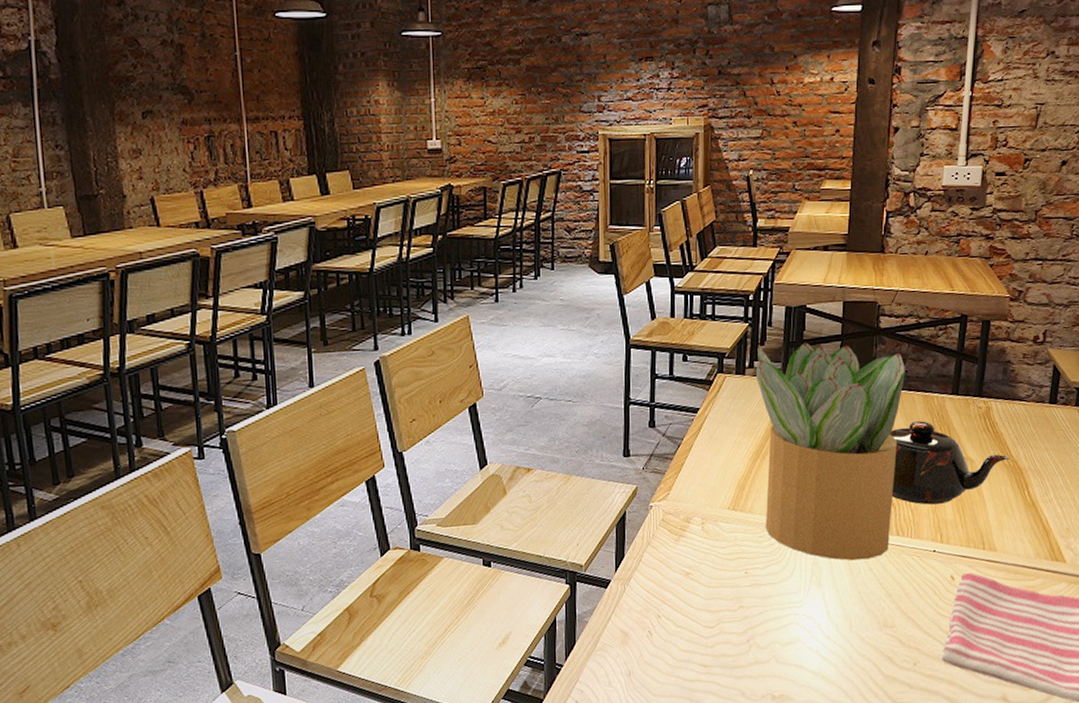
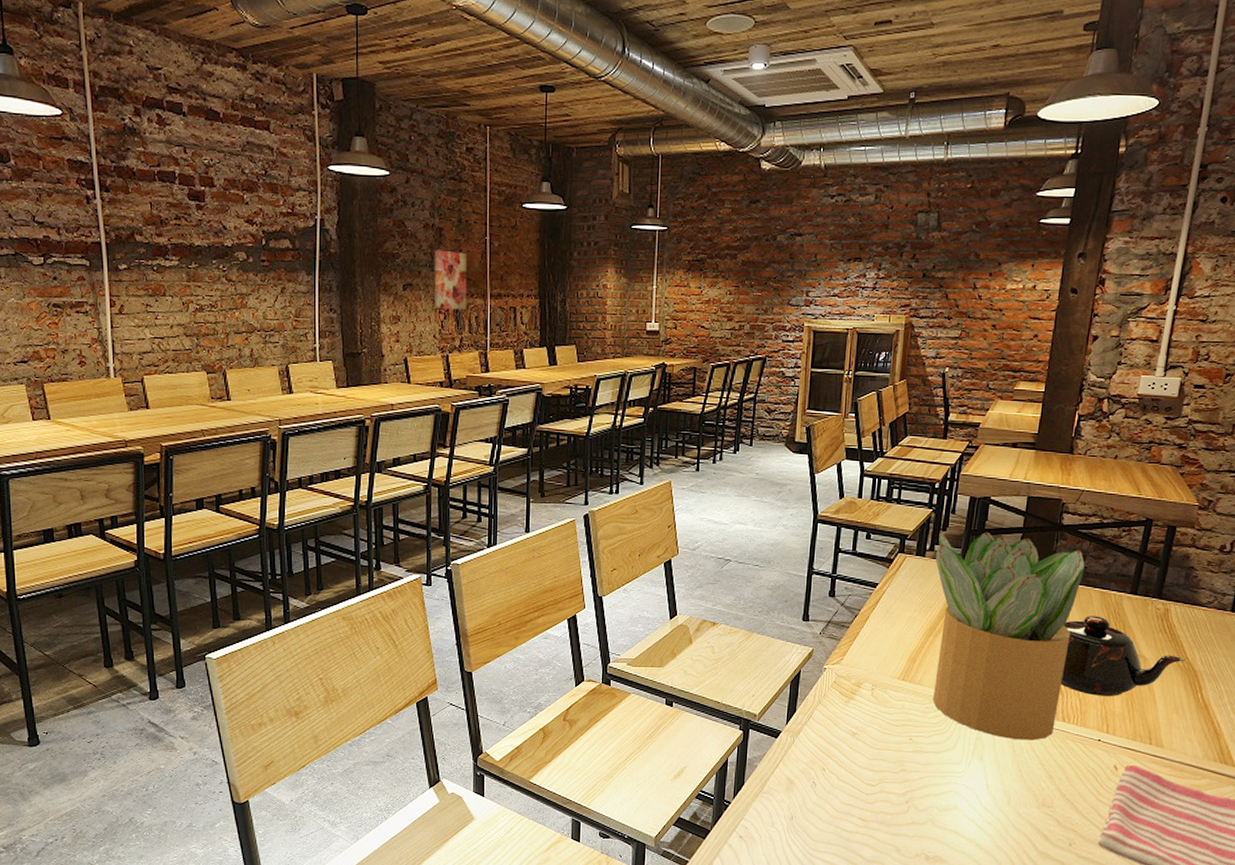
wall art: none [176,69,220,138] -> present [434,250,467,309]

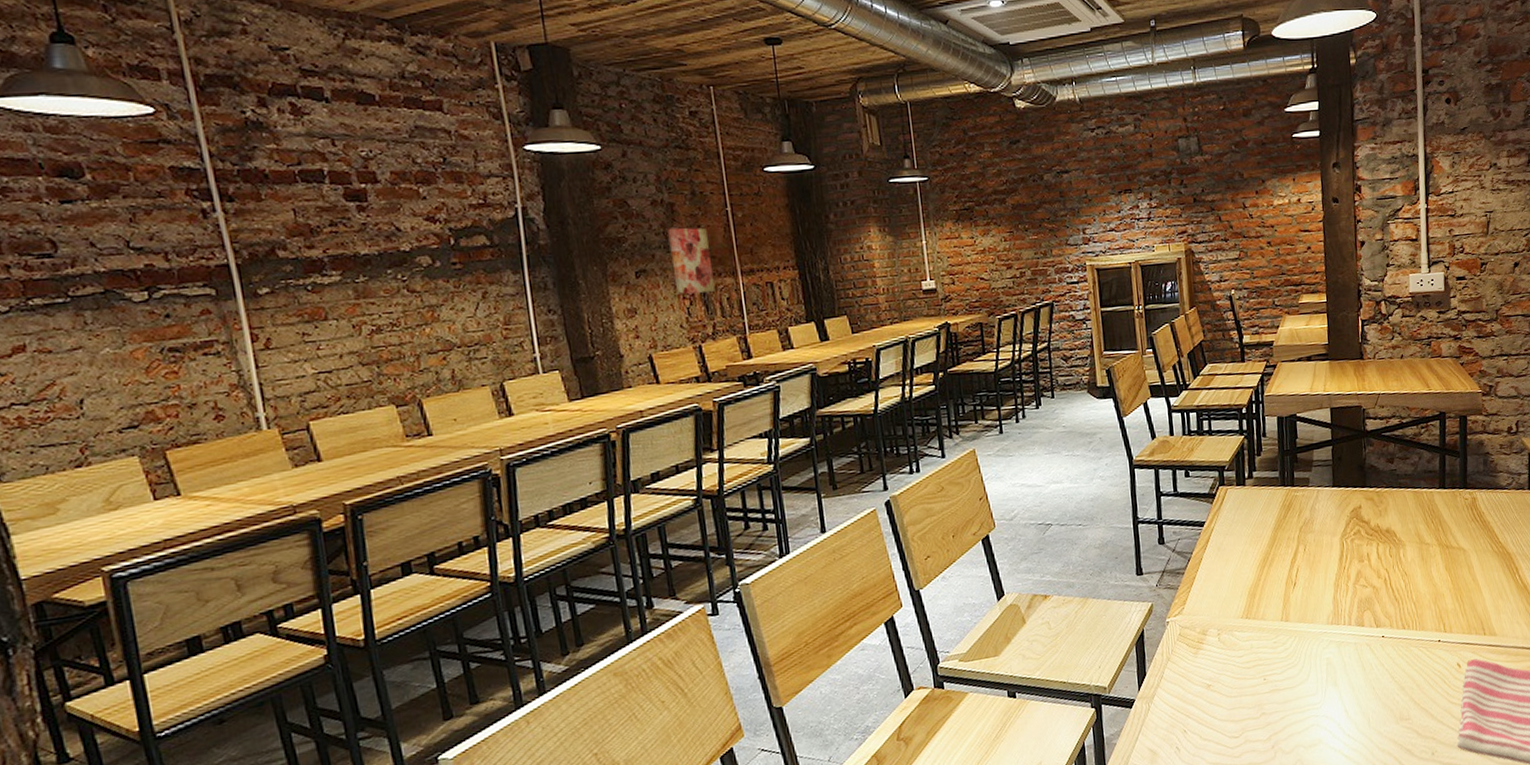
potted plant: present [932,531,1085,741] -> none [1255,449,1397,659]
teapot: present [1060,616,1186,696] -> none [1386,516,1499,597]

